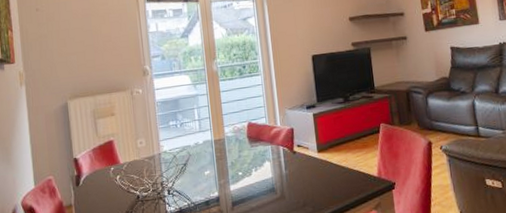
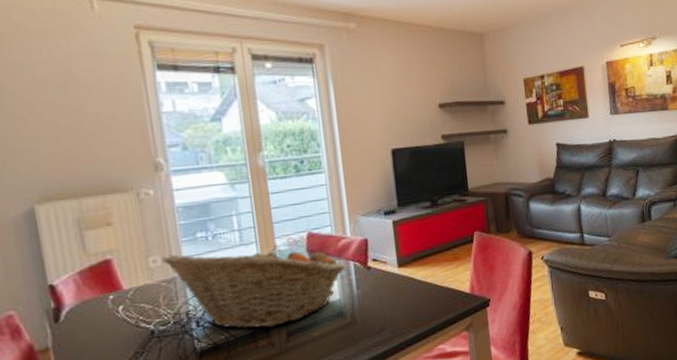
fruit basket: none [146,132,277,198] -> present [162,245,346,329]

